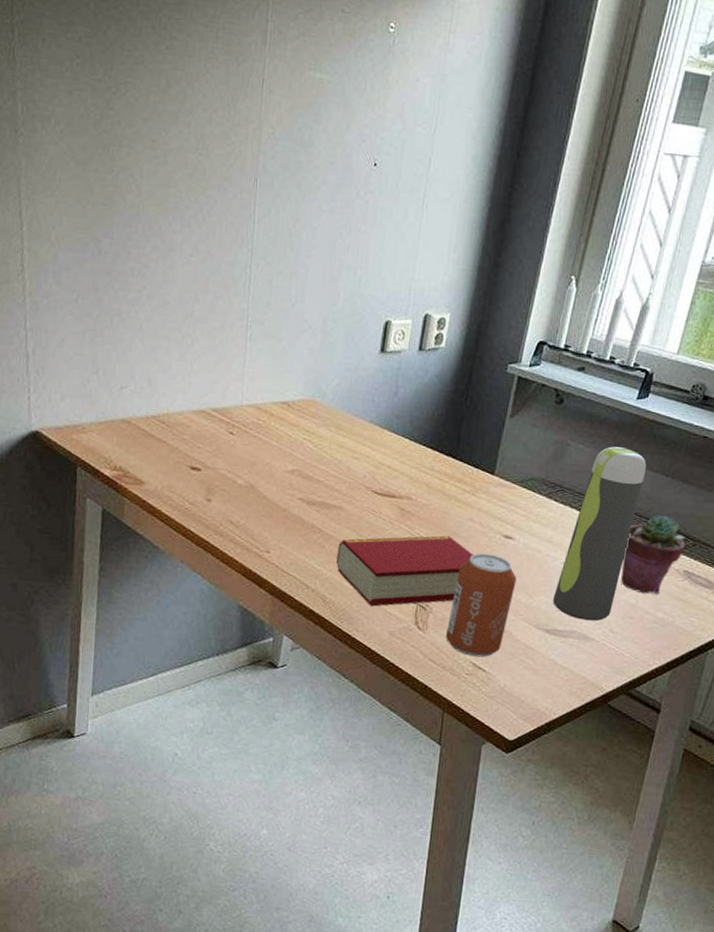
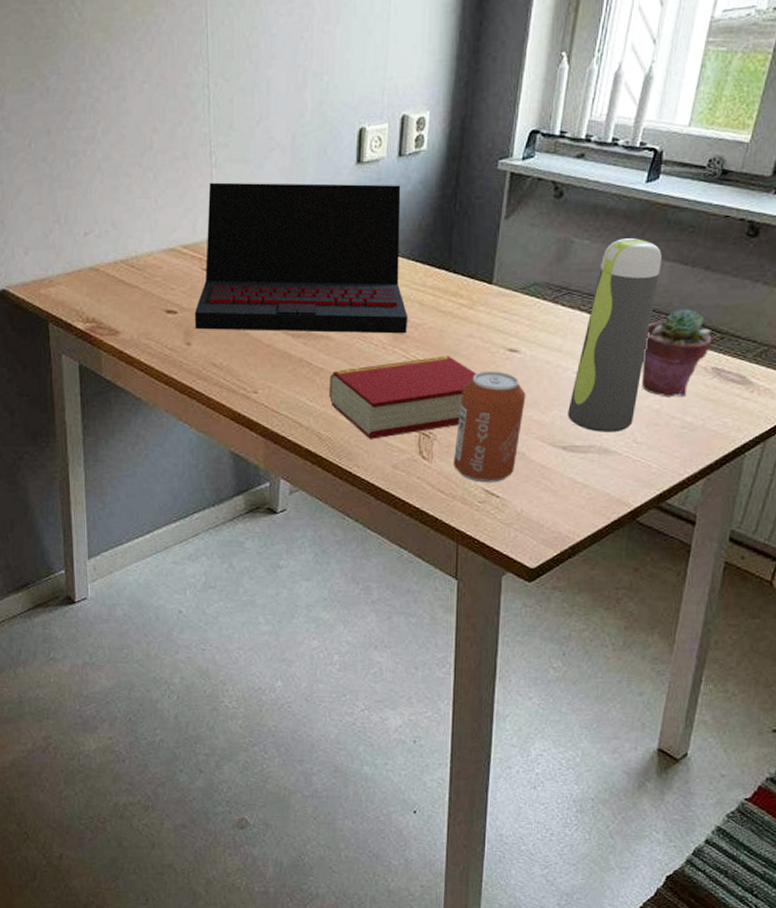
laptop: none [217,354,419,512] -> present [195,182,409,334]

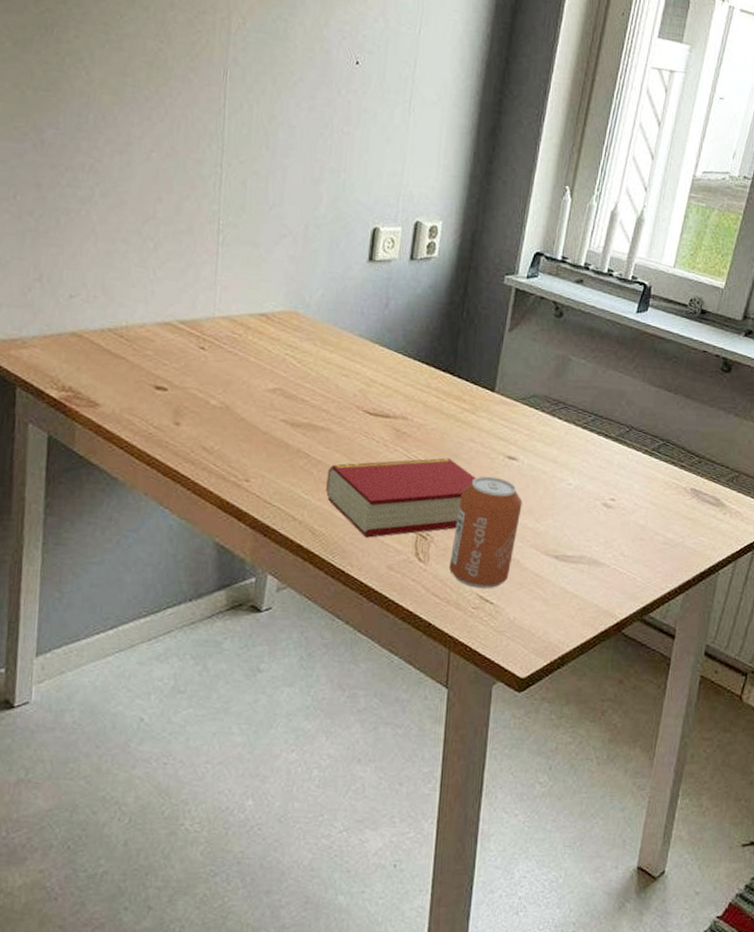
laptop: present [195,182,409,334] -> none [186,260,412,433]
water bottle: present [568,238,662,432] -> none [561,361,649,545]
potted succulent: present [641,309,712,398] -> none [628,431,692,514]

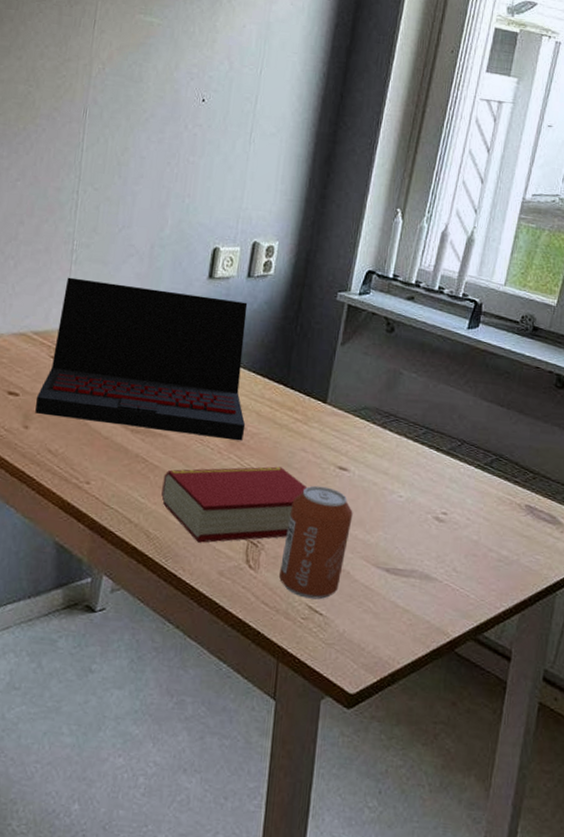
laptop: none [186,260,412,433] -> present [35,277,248,441]

